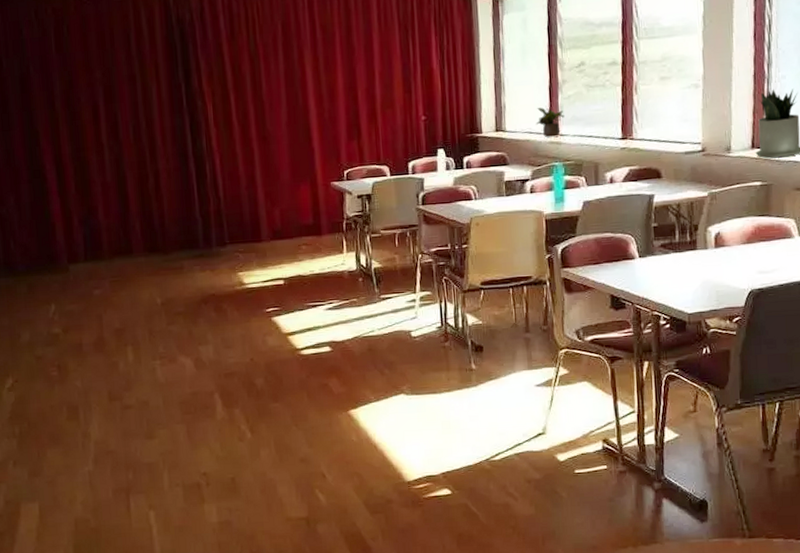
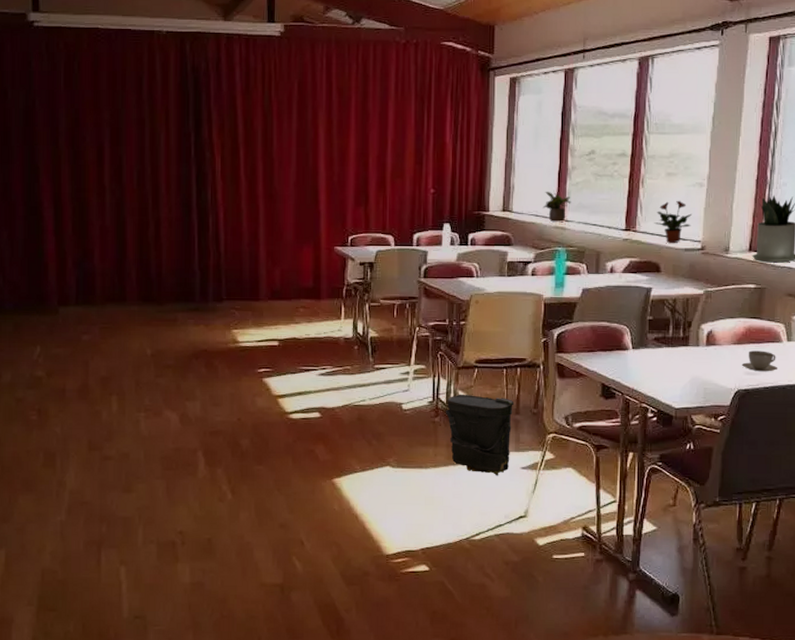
bag: none [454,316,524,396] -> present [445,394,514,476]
potted plant: none [651,103,690,149] -> present [654,200,691,244]
teacup: none [753,248,792,270] -> present [741,350,778,372]

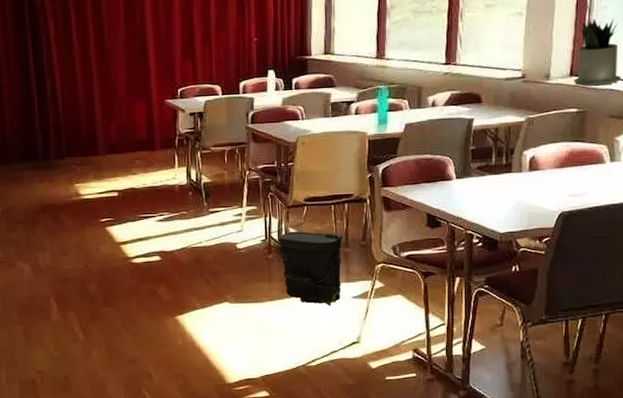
potted plant: present [542,192,571,223] -> none [363,32,391,62]
potted plant: present [654,200,691,244] -> none [474,31,511,75]
teacup: present [741,350,778,372] -> none [565,172,602,193]

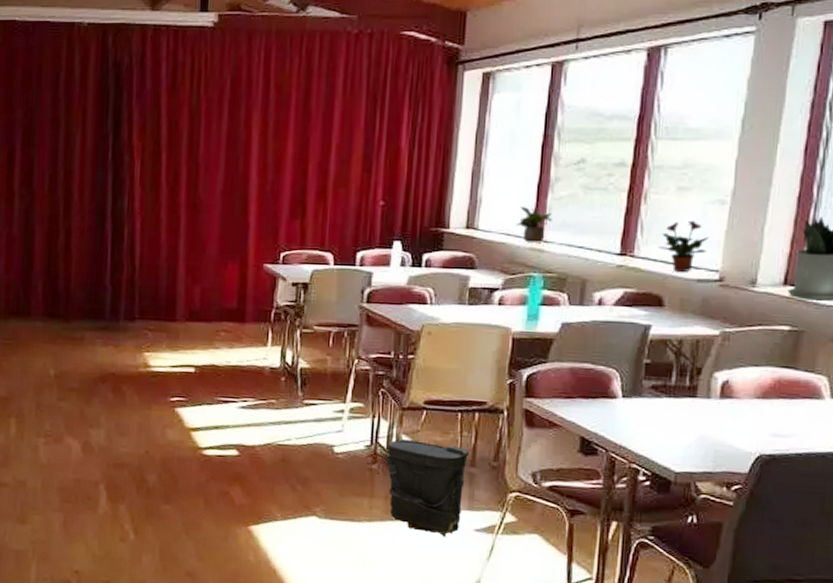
potted plant: none [363,32,391,62] -> present [516,207,553,244]
potted plant: none [474,31,511,75] -> present [658,220,708,273]

